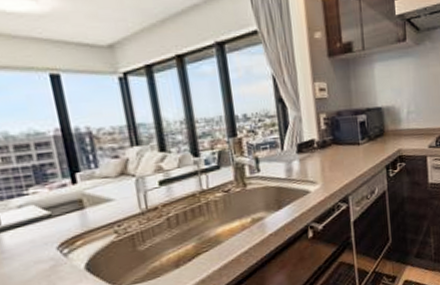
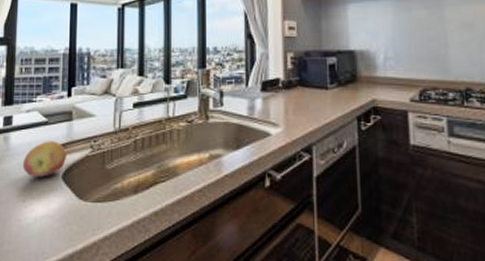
fruit: none [27,233,87,275] -> present [22,141,67,177]

